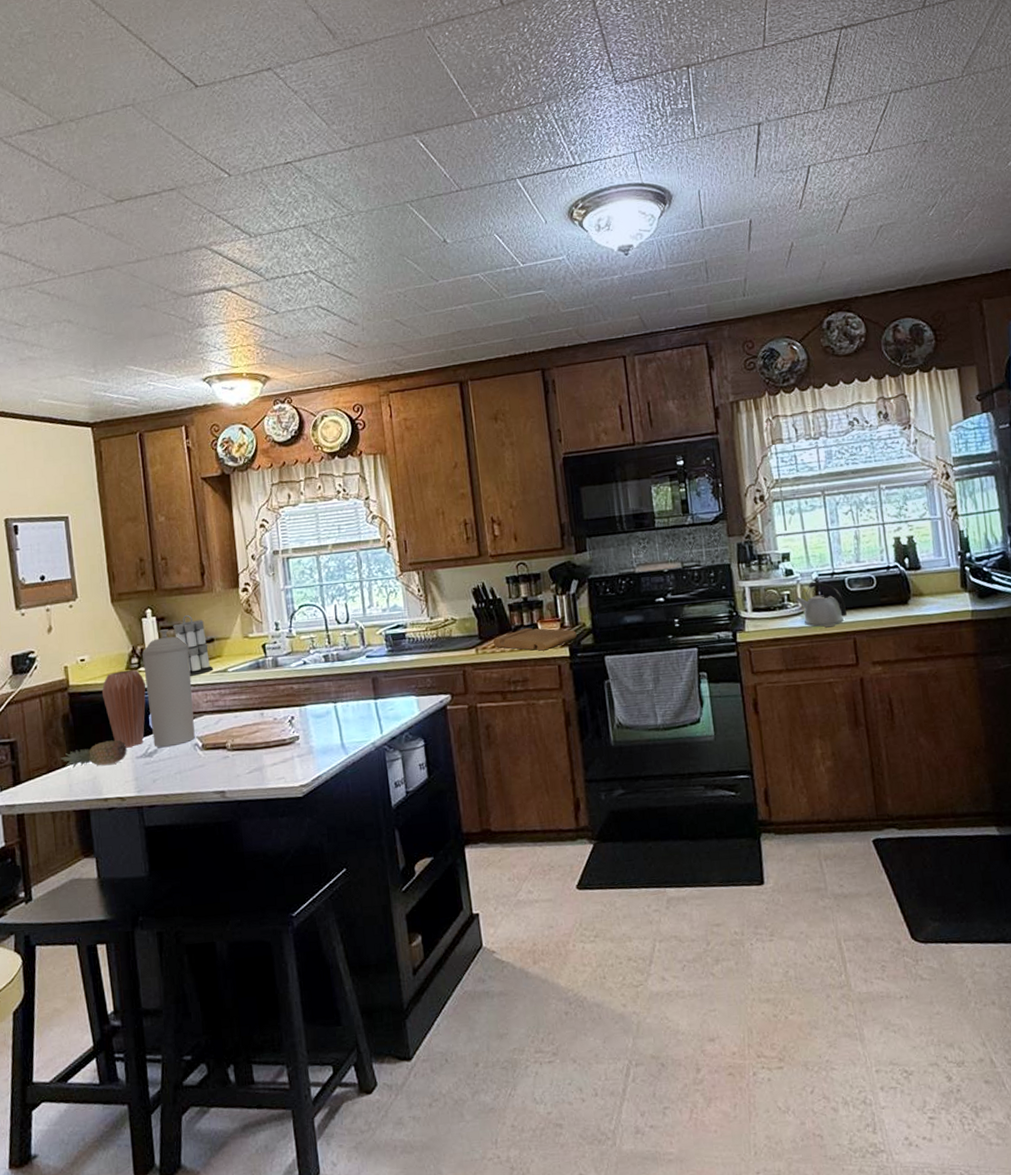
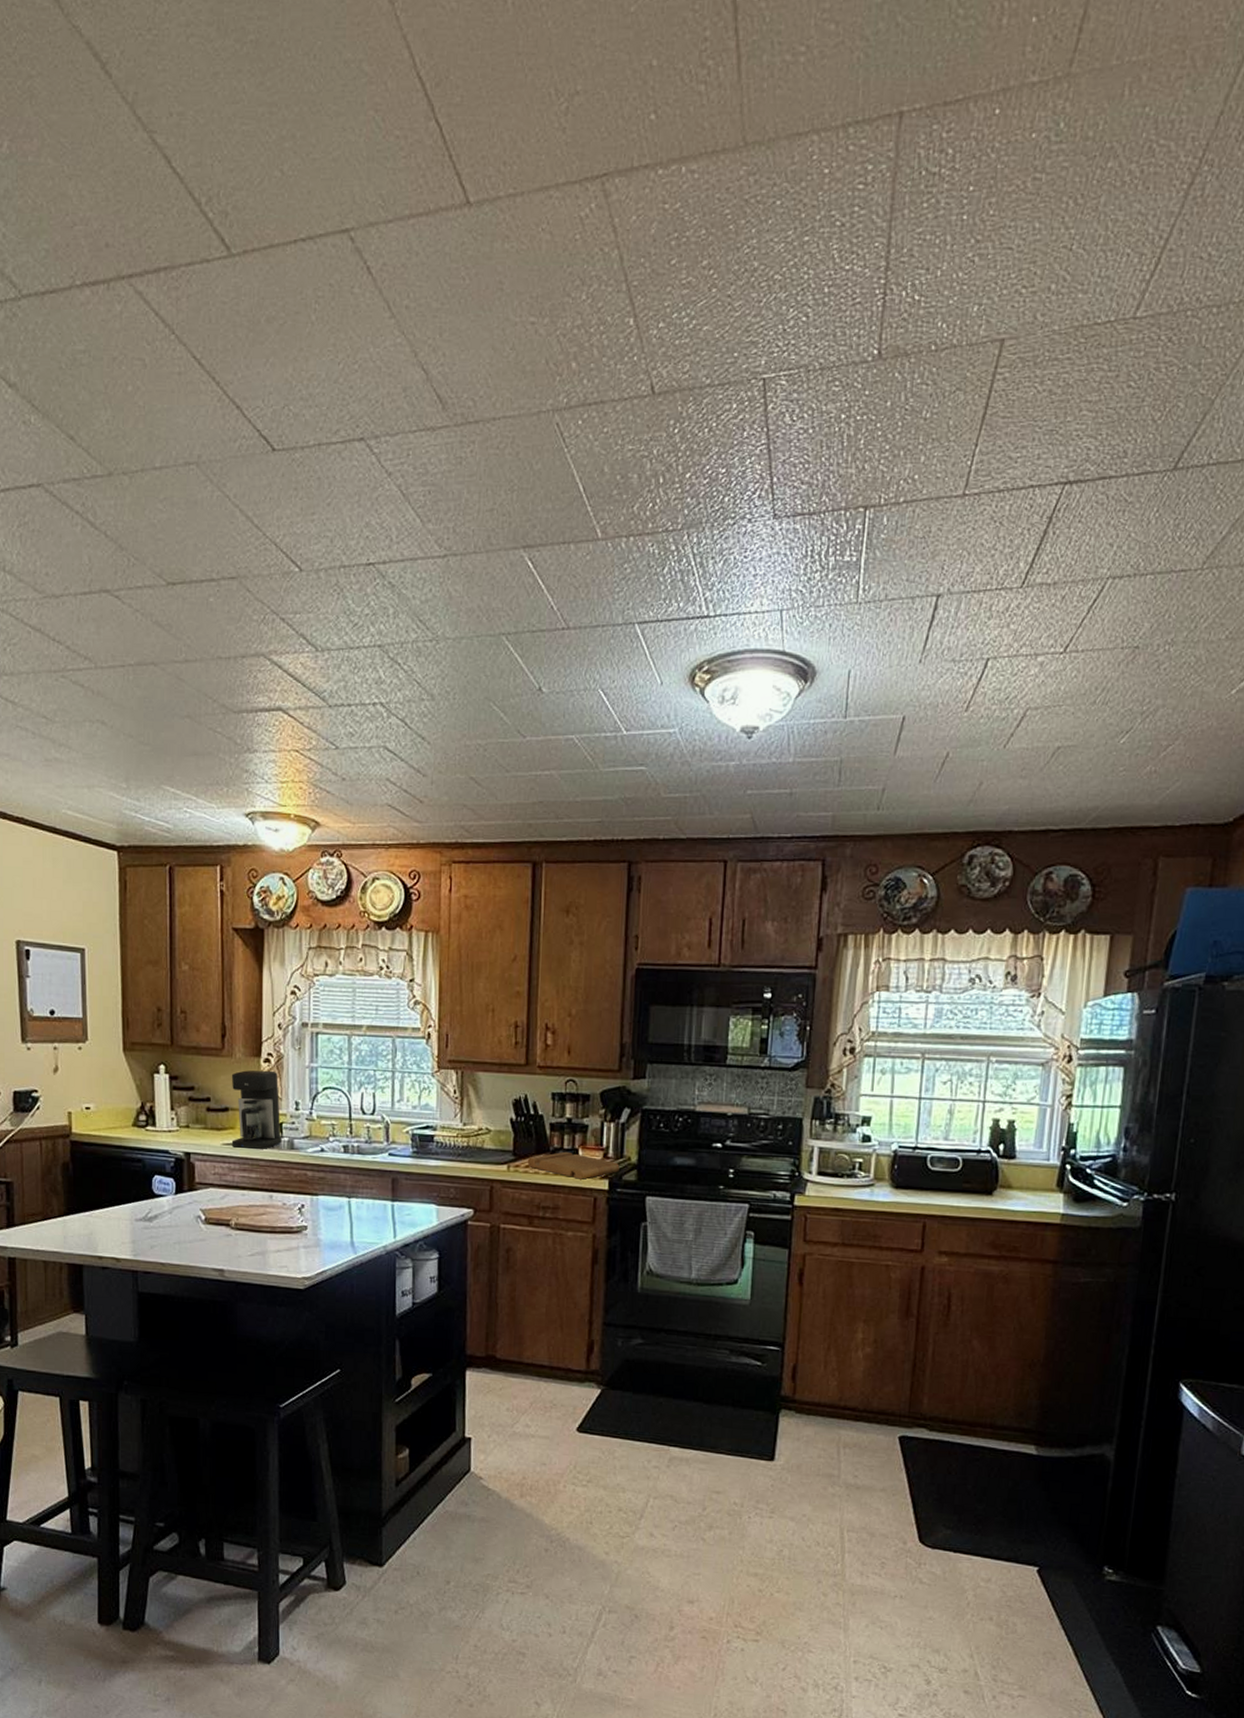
fruit: present [61,740,127,769] -> none [58,1197,126,1223]
vase: present [101,669,146,748] -> none [105,1126,152,1209]
canister: present [141,629,195,748] -> none [150,1089,202,1215]
spice rack: present [173,615,214,677] -> none [186,1078,225,1146]
coffee maker: none [213,598,267,675] -> present [231,1070,282,1149]
kettle: present [796,582,847,628] -> none [868,1153,922,1206]

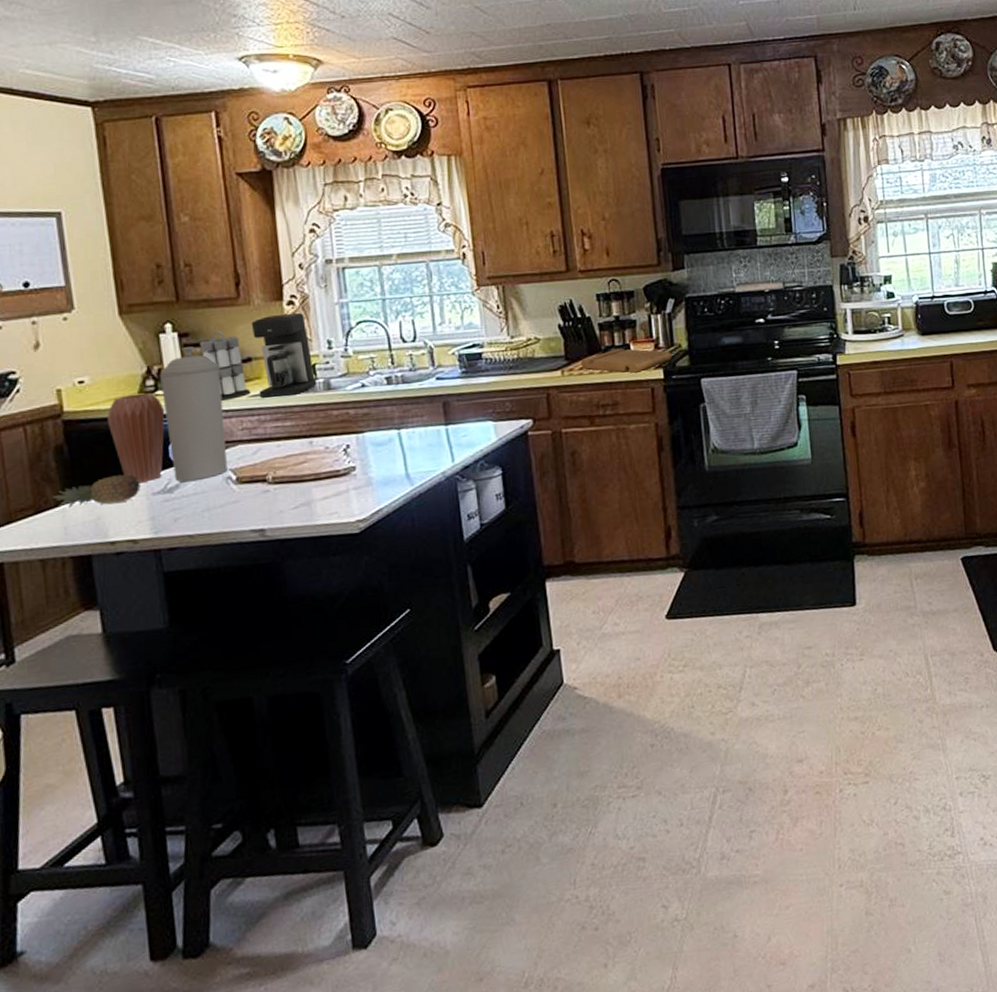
fruit: none [58,1197,126,1223] -> present [53,474,141,509]
vase: none [105,1126,152,1209] -> present [106,392,165,483]
canister: none [150,1089,202,1215] -> present [159,347,228,482]
spice rack: none [186,1078,225,1146] -> present [199,331,251,402]

